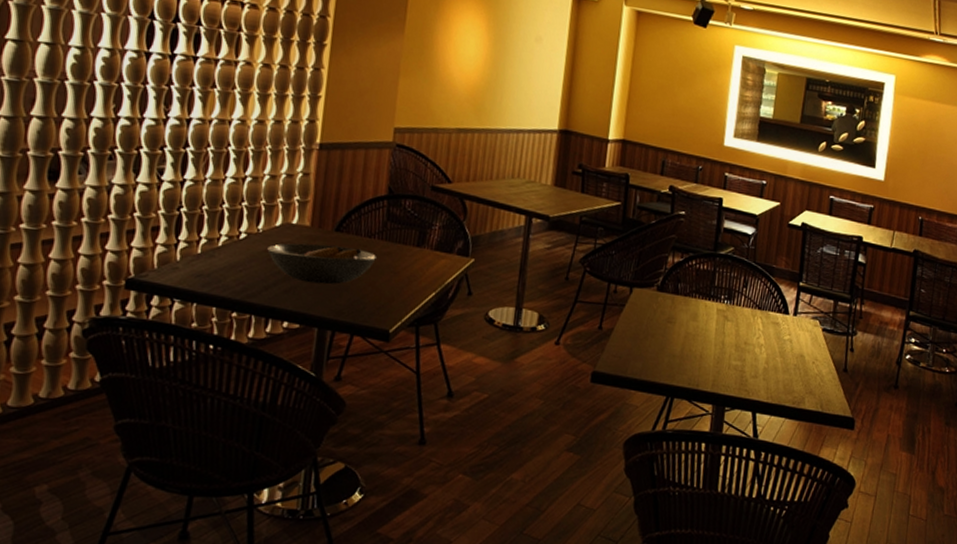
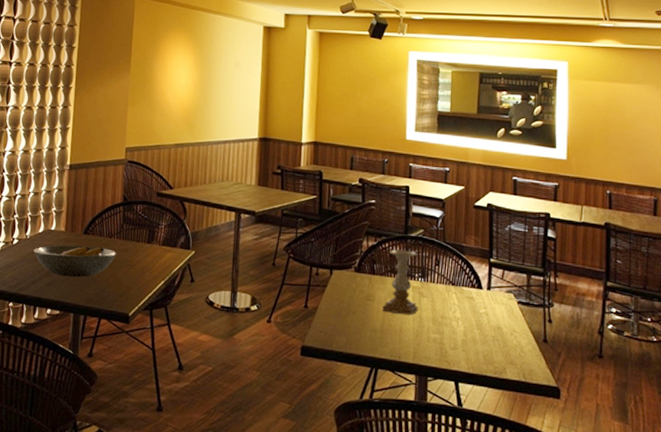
candle holder: none [683,267,725,341] -> present [382,249,418,316]

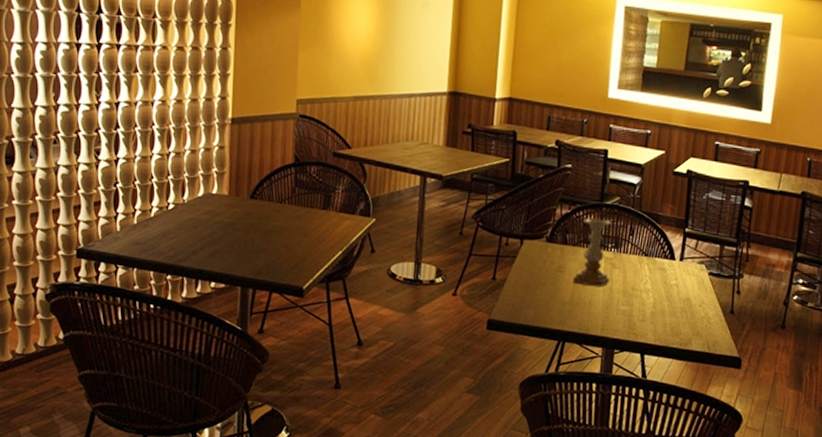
fruit bowl: present [33,245,116,278] -> none [193,211,288,248]

